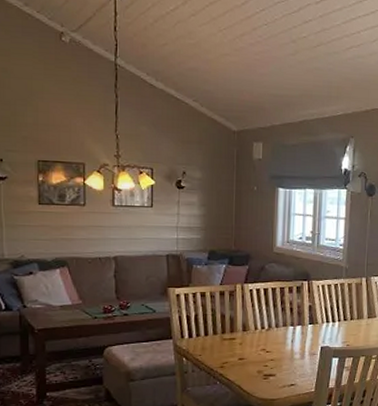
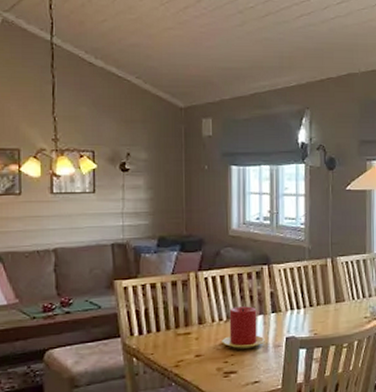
candle: none [263,317,302,355] -> present [222,306,265,349]

